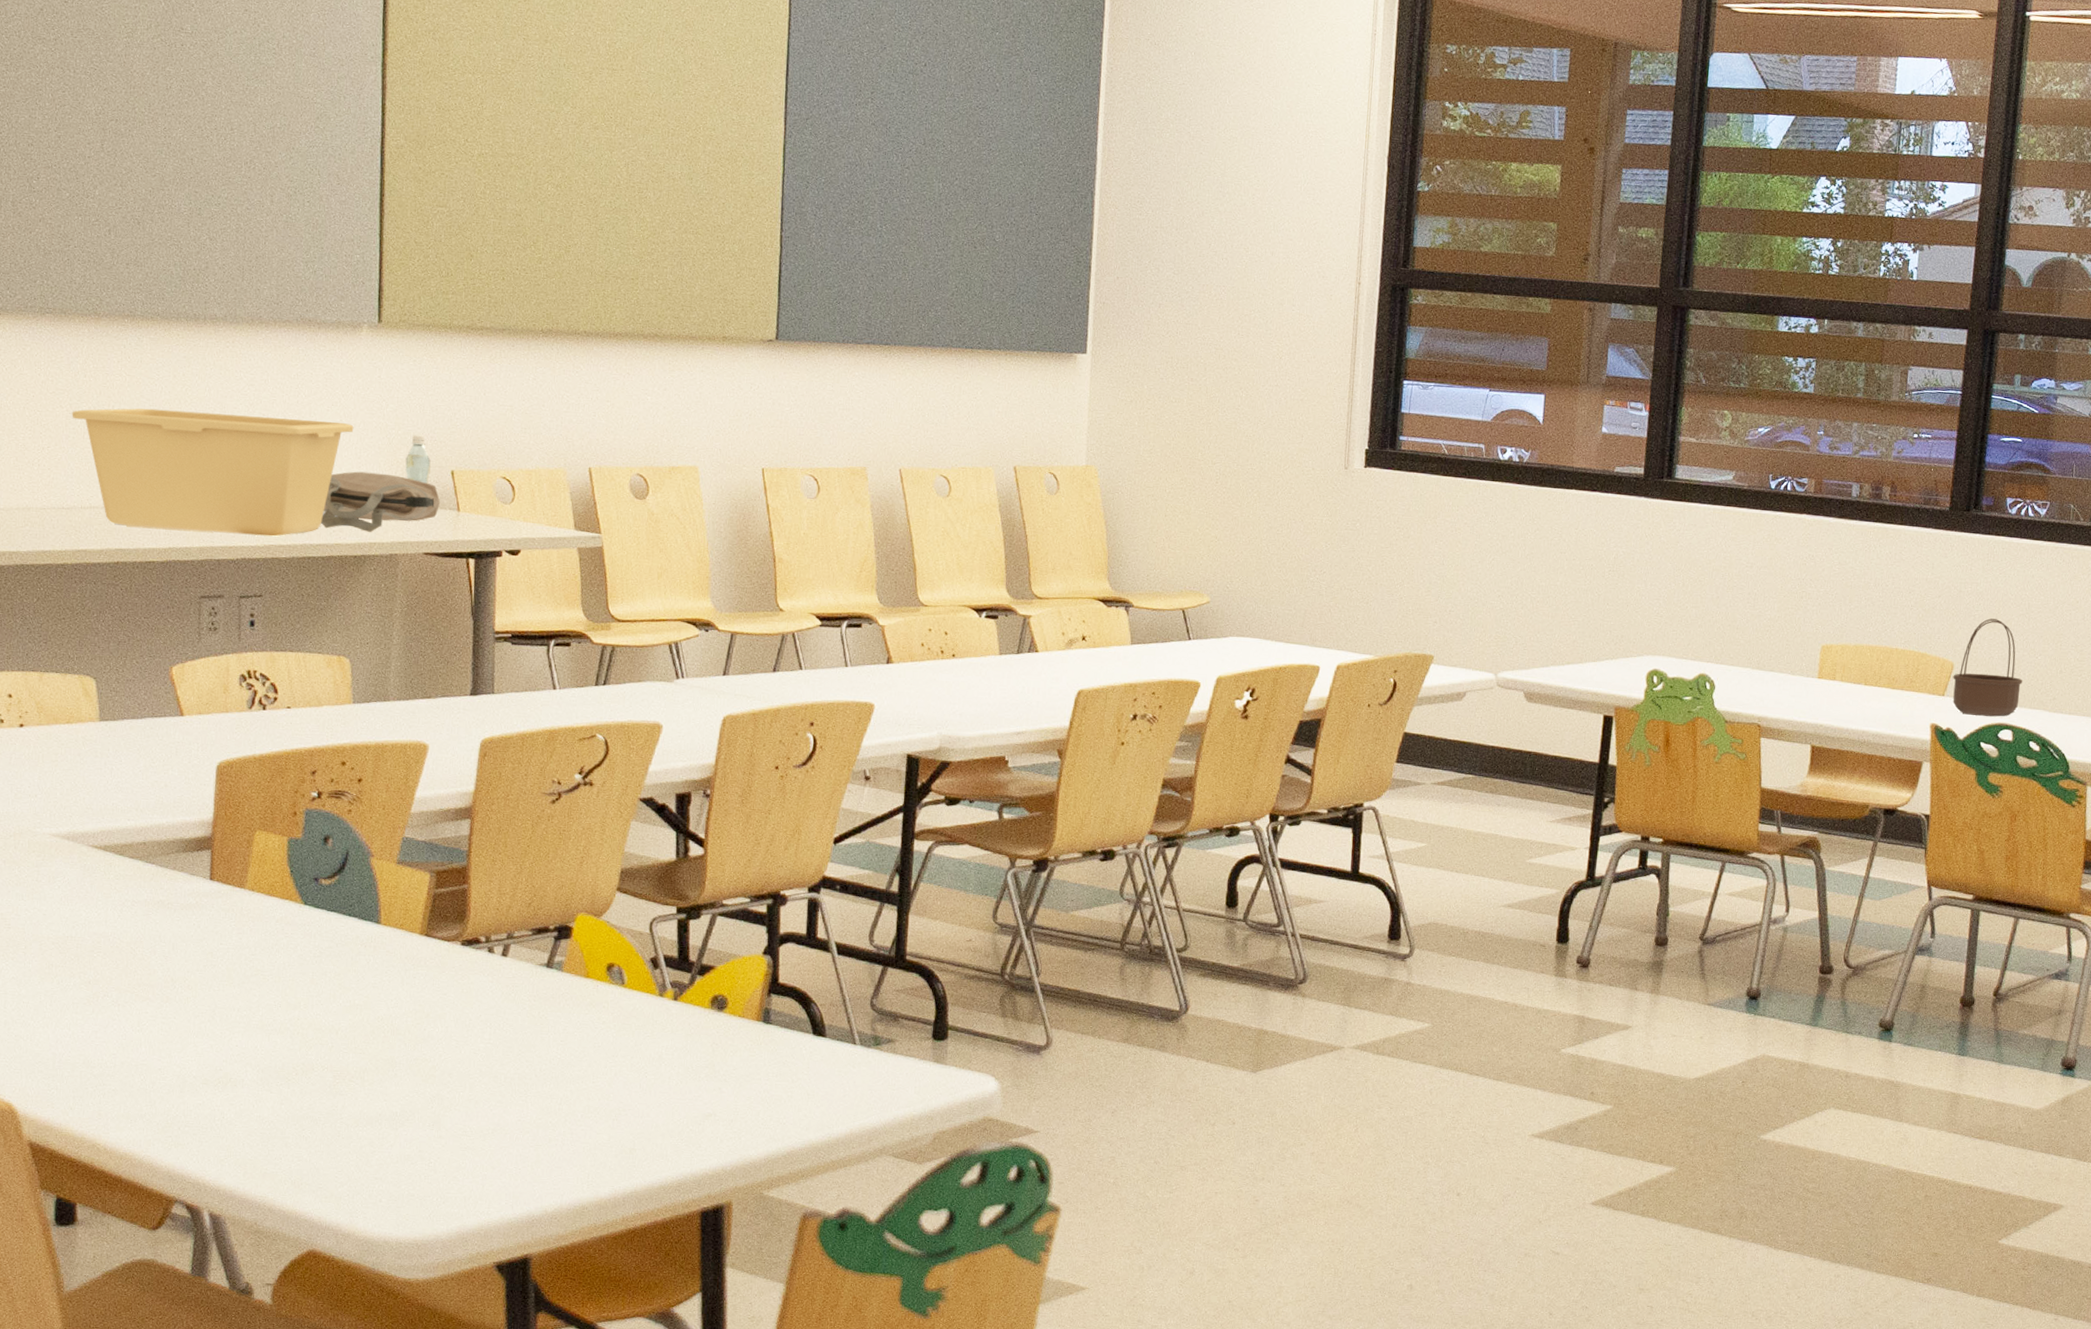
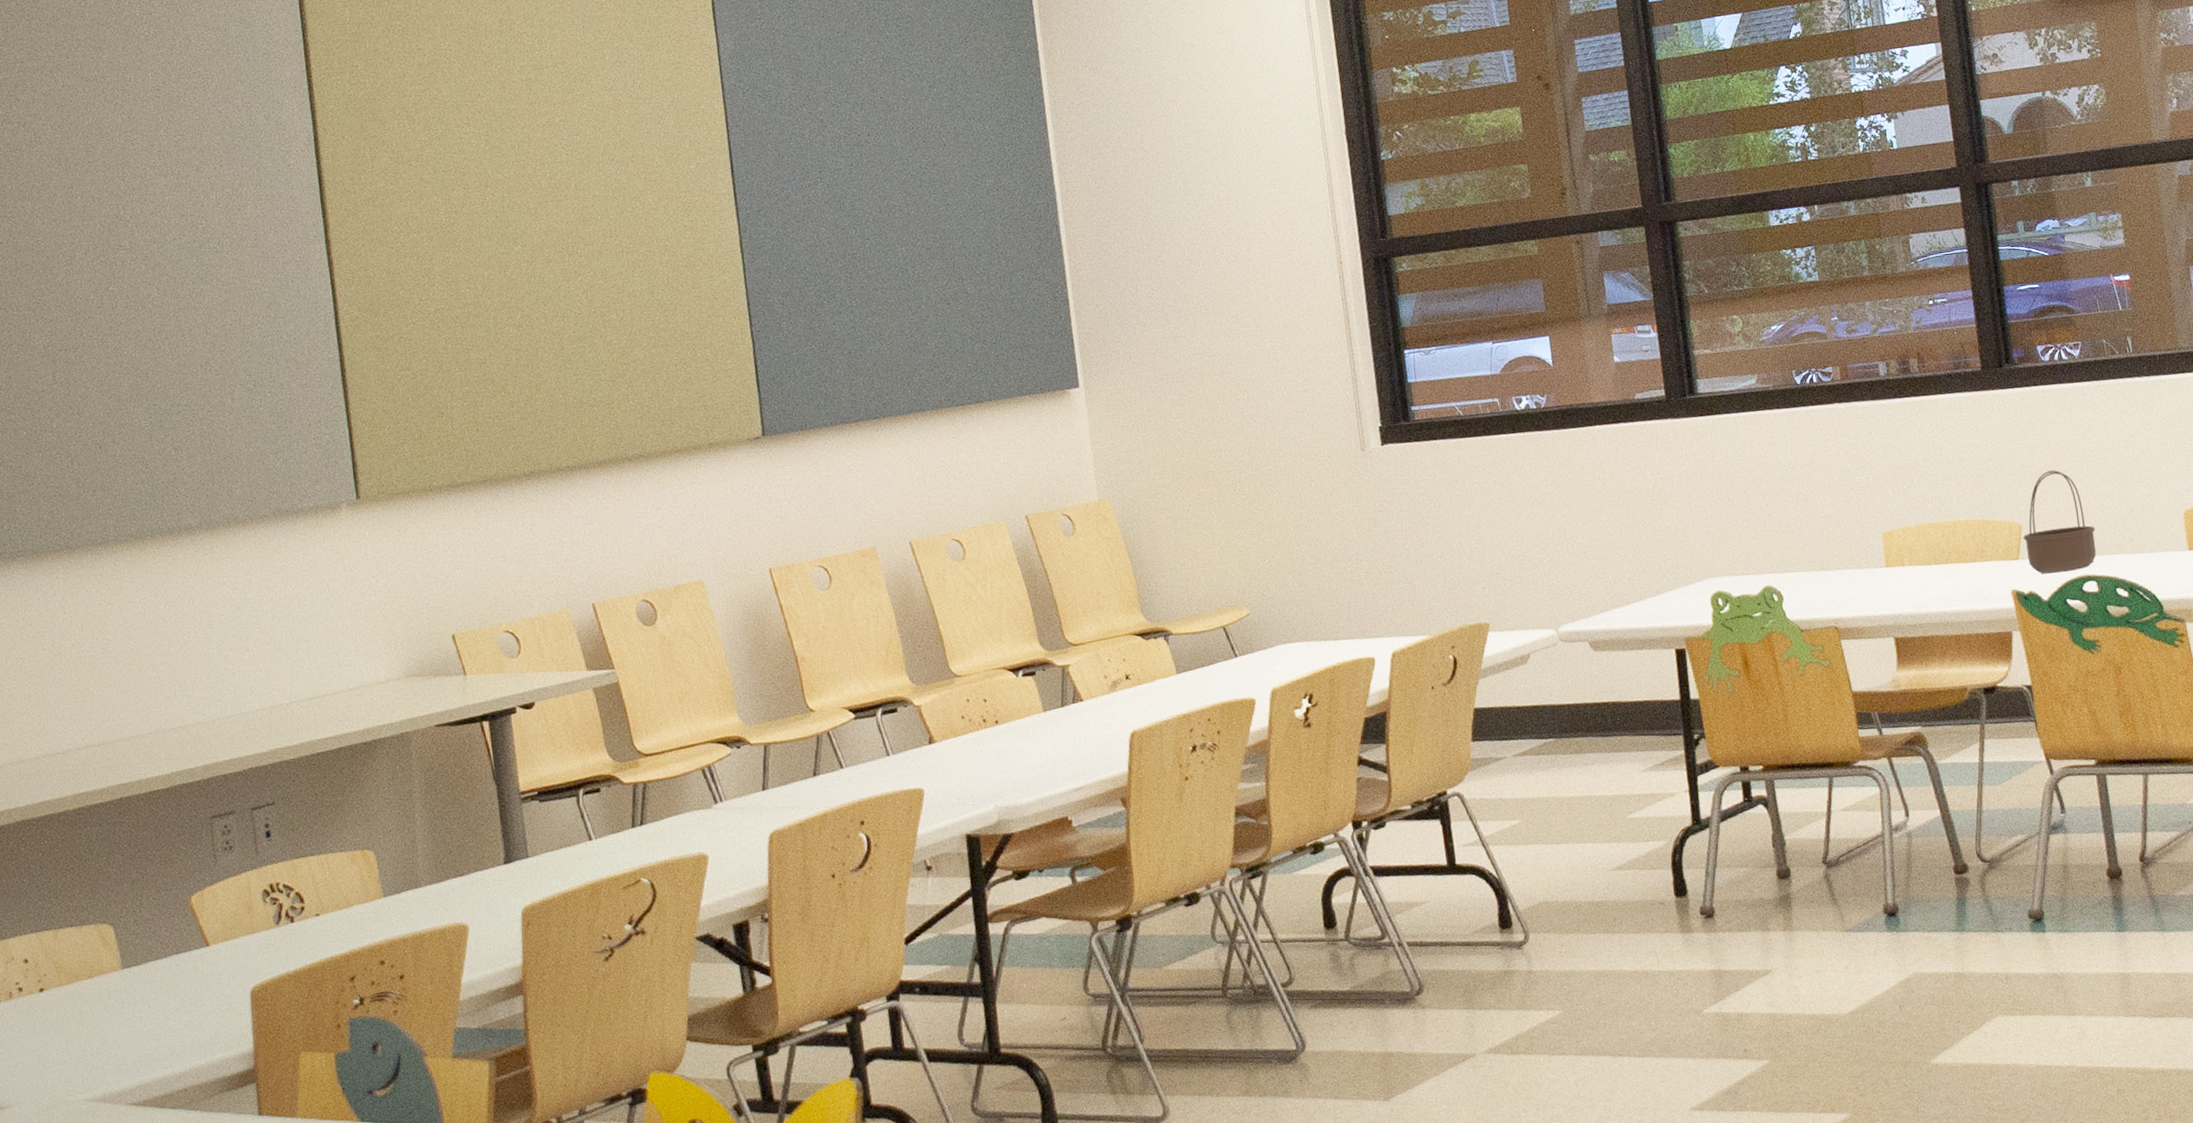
storage bin: present [72,408,354,537] -> none [55,607,347,760]
tote bag: present [320,471,441,533] -> none [324,651,446,721]
bottle: present [405,435,431,484] -> none [403,604,431,654]

